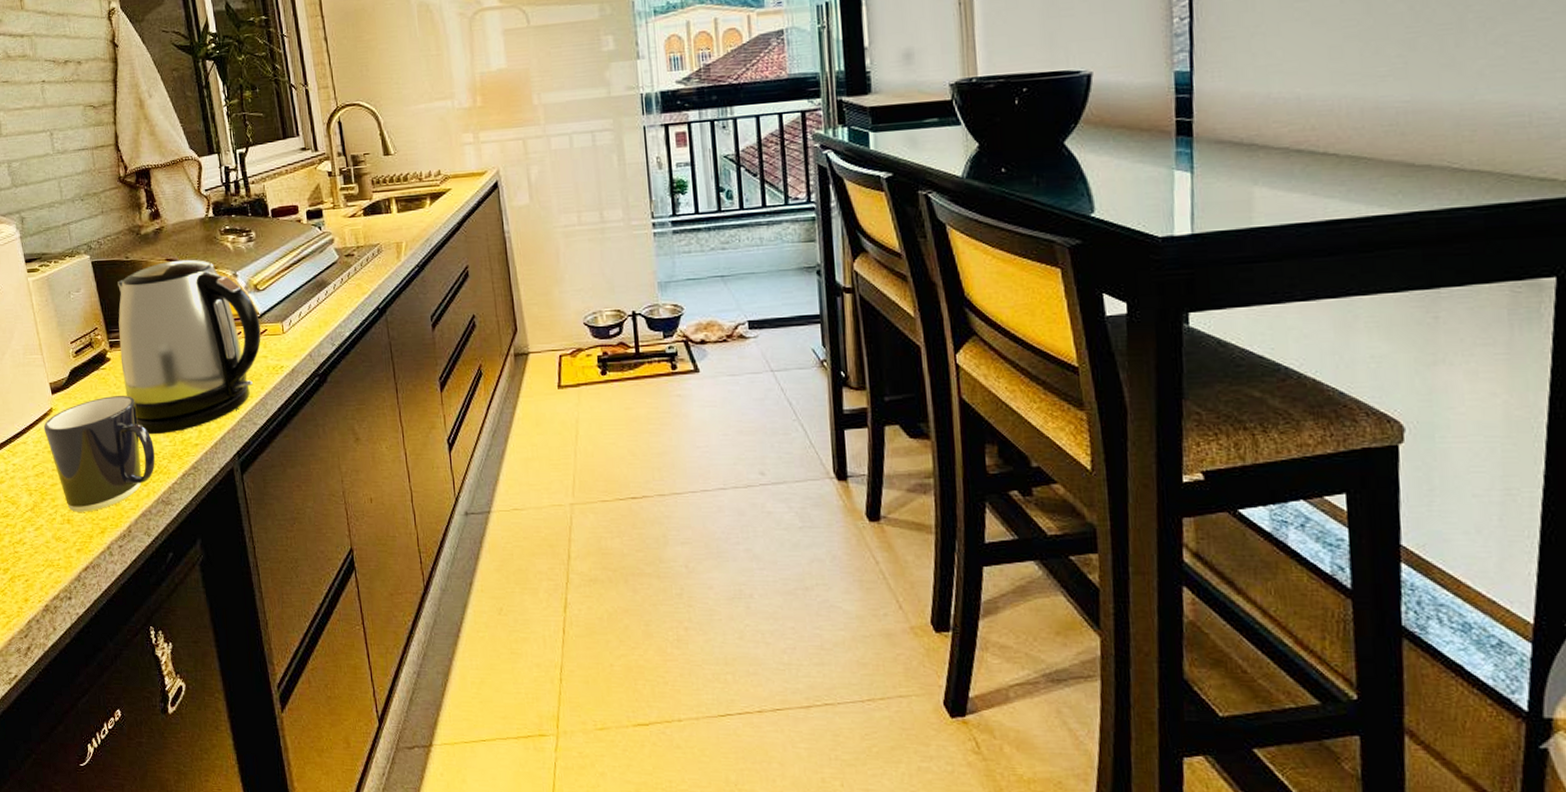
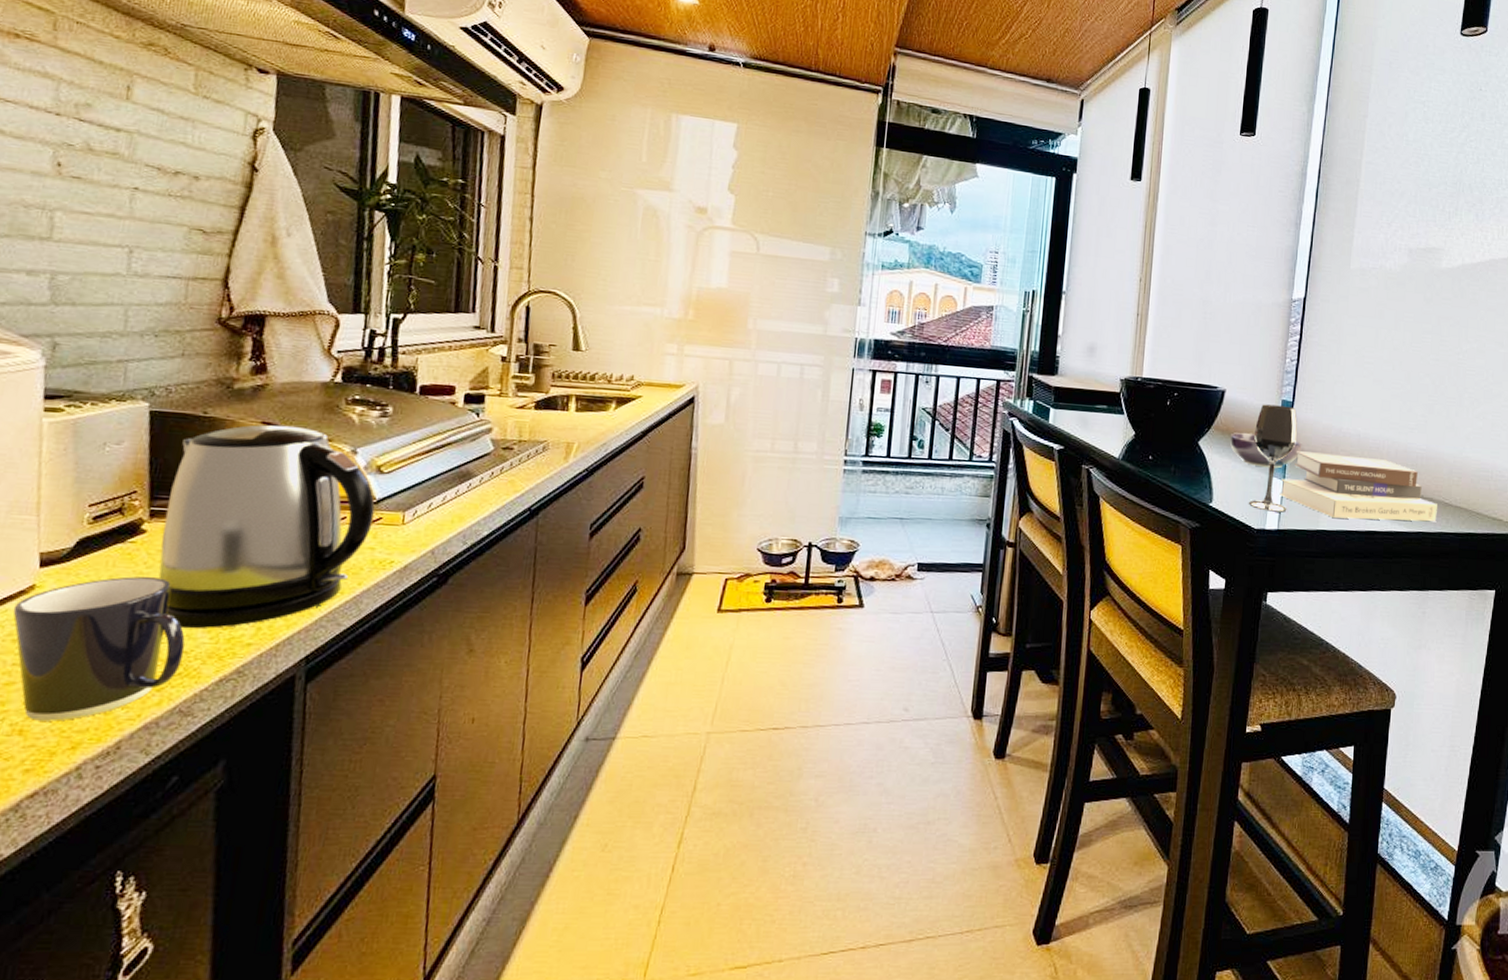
bowl: none [1106,119,1213,160] -> present [1230,433,1302,469]
wine glass: none [1140,78,1205,214] -> present [1248,404,1298,513]
books: none [1187,124,1441,210] -> present [1279,451,1437,522]

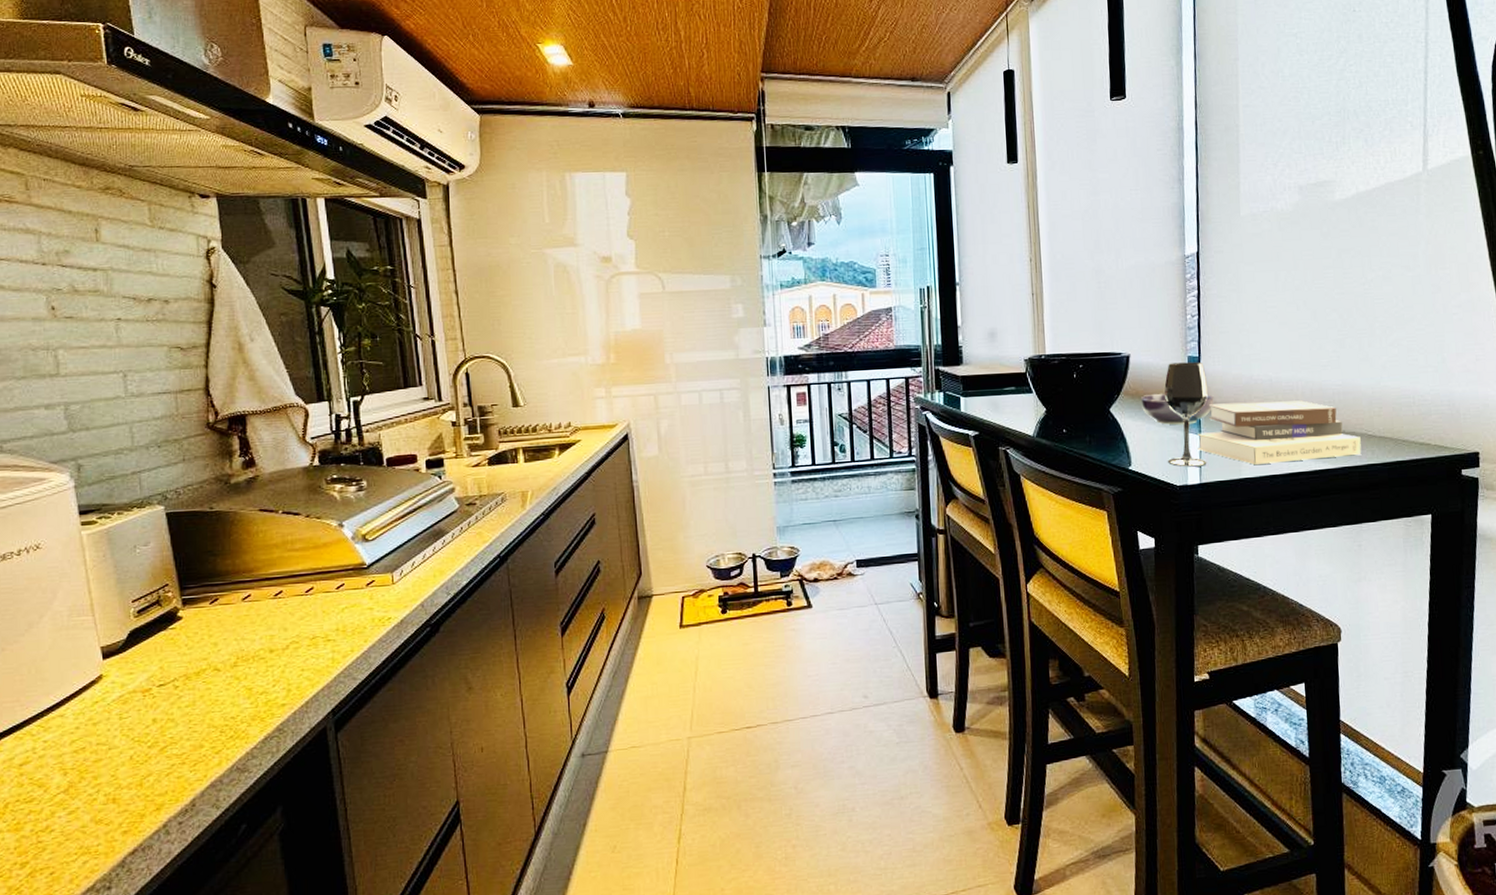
mug: present [12,576,185,721] -> none [89,656,232,790]
kettle: present [158,424,375,629] -> none [195,509,367,698]

